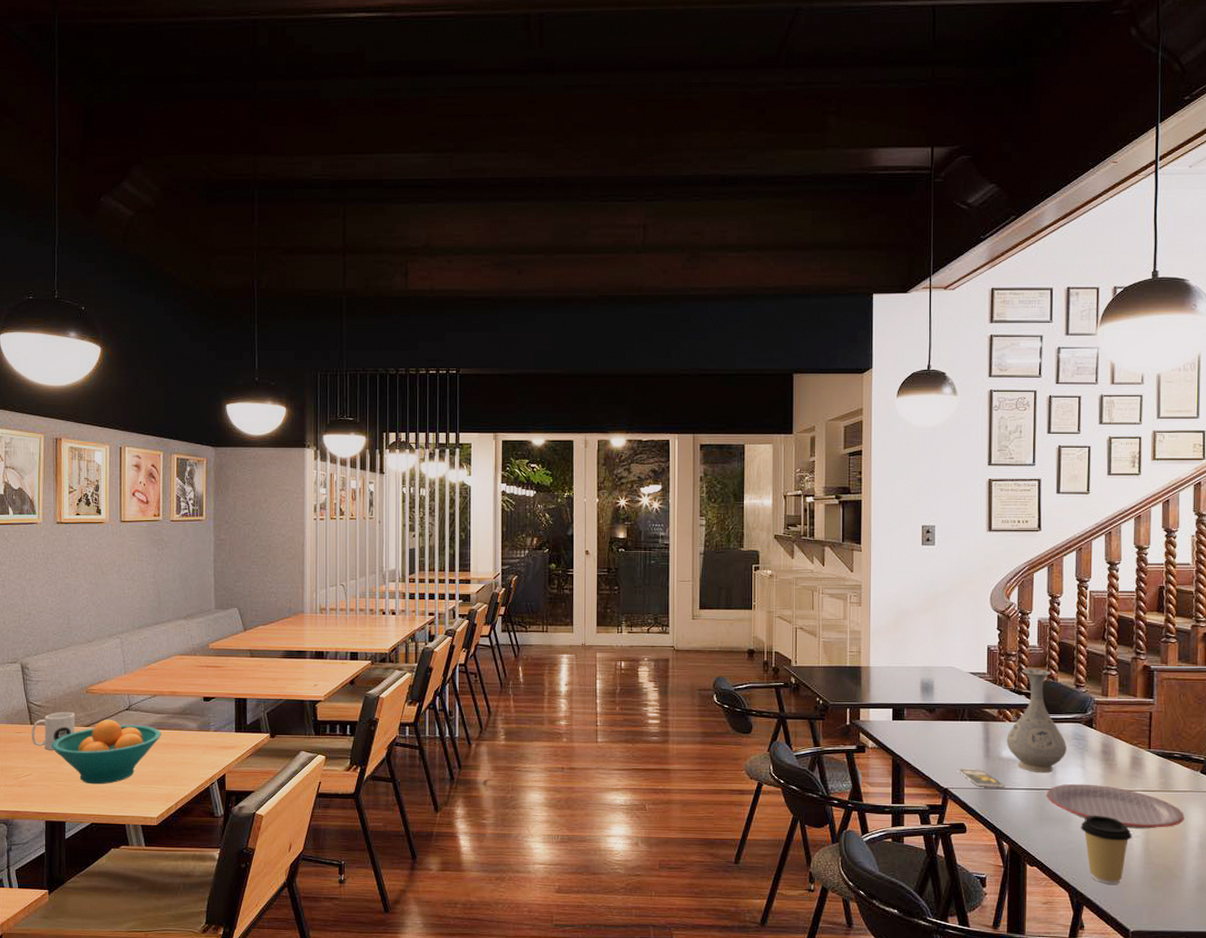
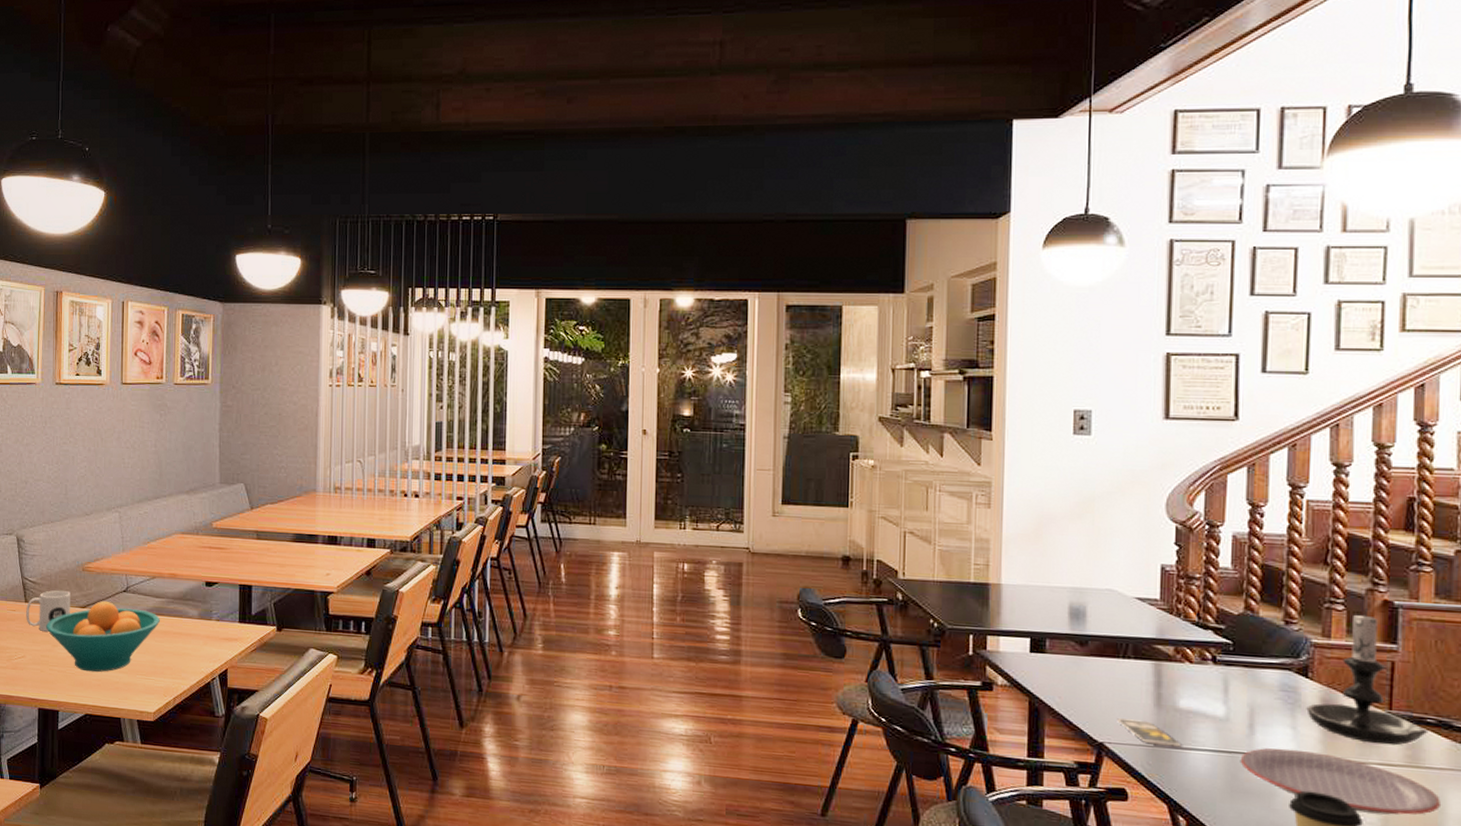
vase: present [1006,669,1067,773] -> none [1185,596,1271,732]
candle holder: none [1092,671,1176,776] -> present [1306,607,1429,746]

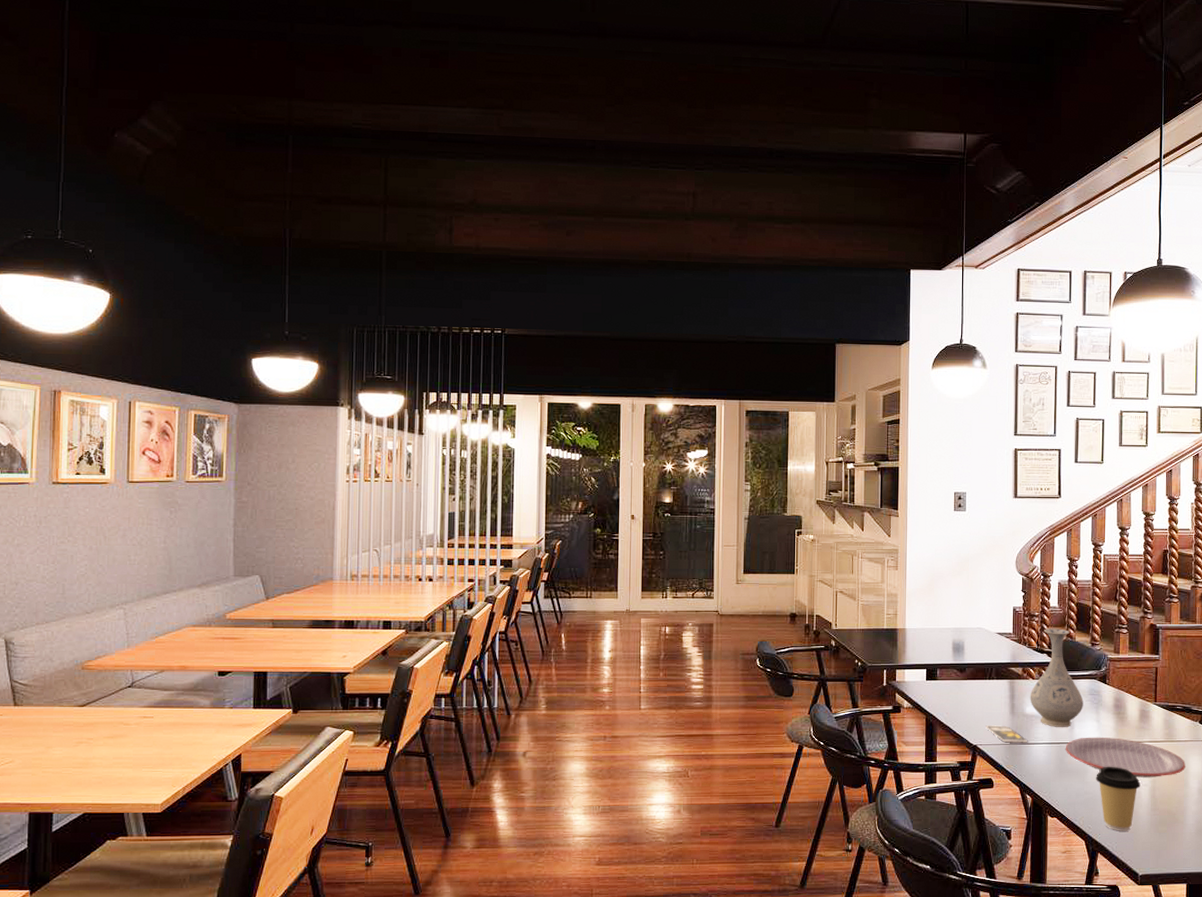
mug: present [26,590,70,632] -> none [15,690,68,734]
fruit bowl: present [46,600,160,672] -> none [39,697,169,770]
vase: none [1185,596,1271,732] -> present [1030,628,1084,727]
candle holder: present [1306,607,1429,746] -> none [1105,630,1178,728]

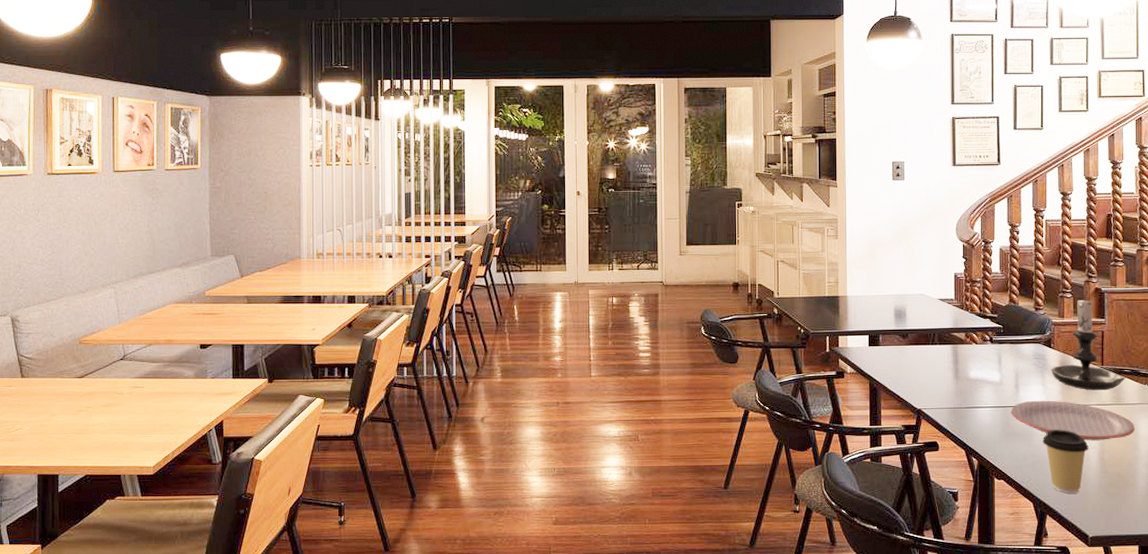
smartphone: present [986,725,1028,744] -> none [930,389,973,408]
vase: present [1030,628,1084,727] -> none [973,294,1028,391]
candle holder: none [1105,630,1178,728] -> present [1051,294,1126,391]

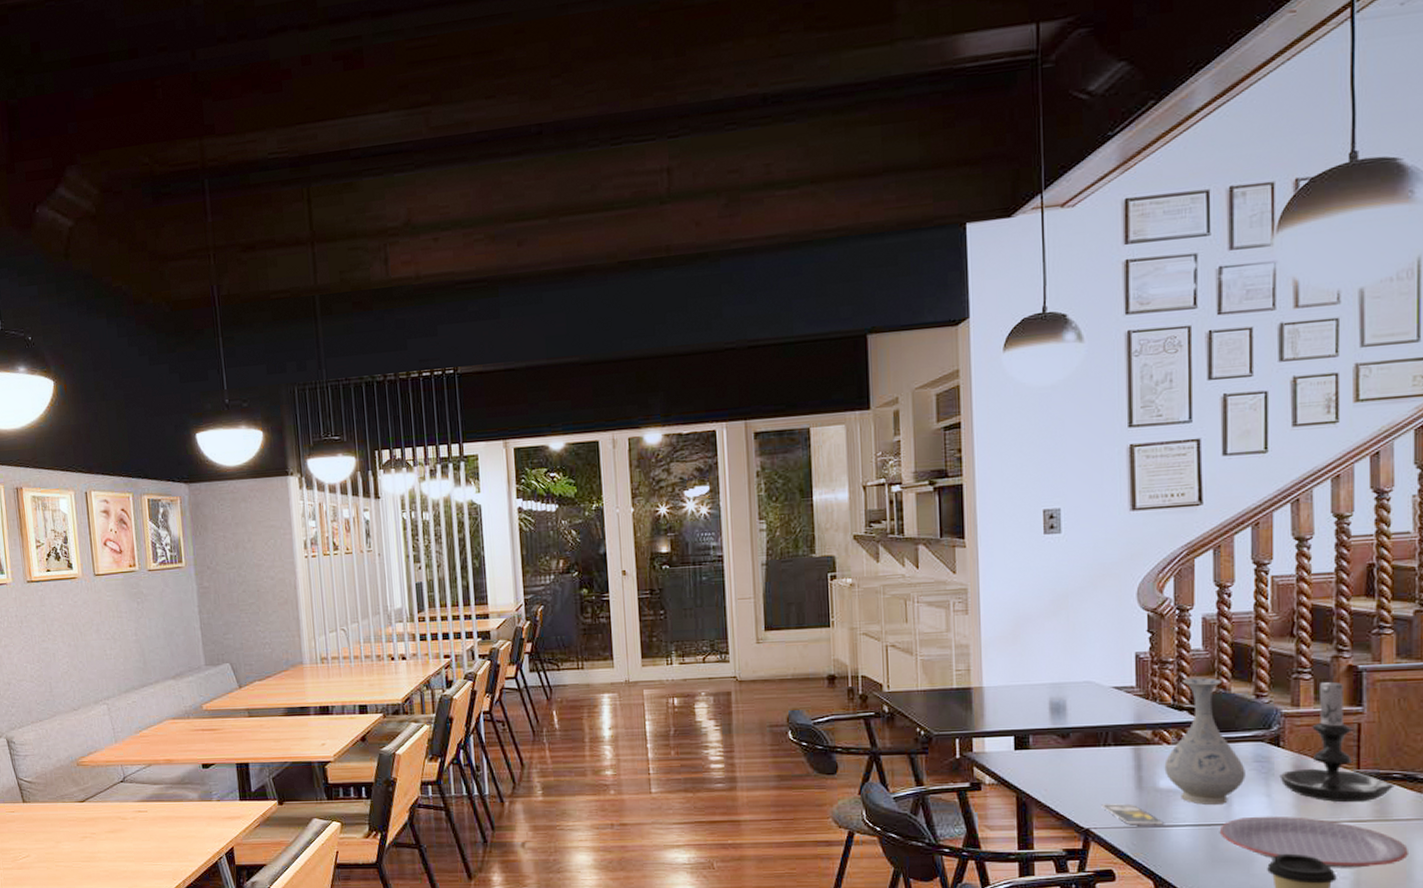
smartphone: none [930,389,973,408] -> present [1101,803,1164,826]
vase: none [973,294,1028,391] -> present [1164,677,1246,805]

